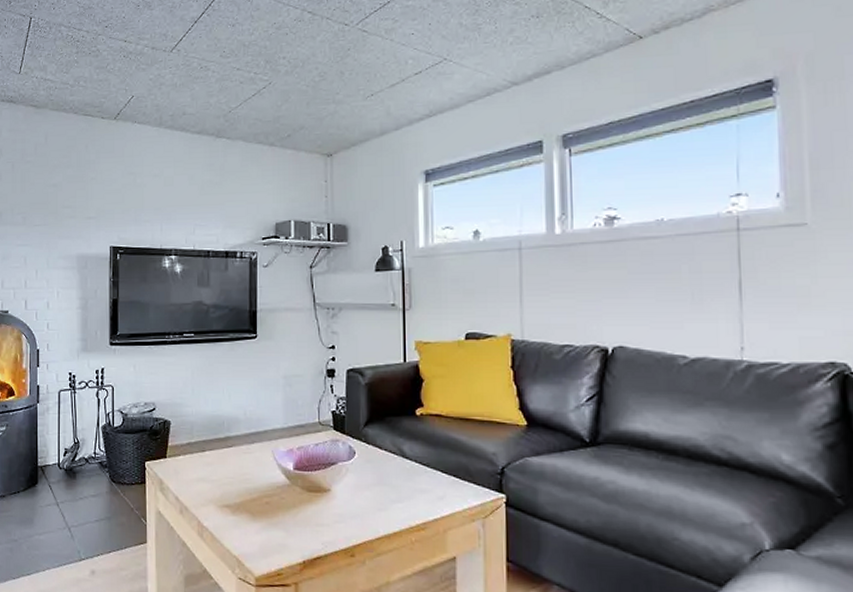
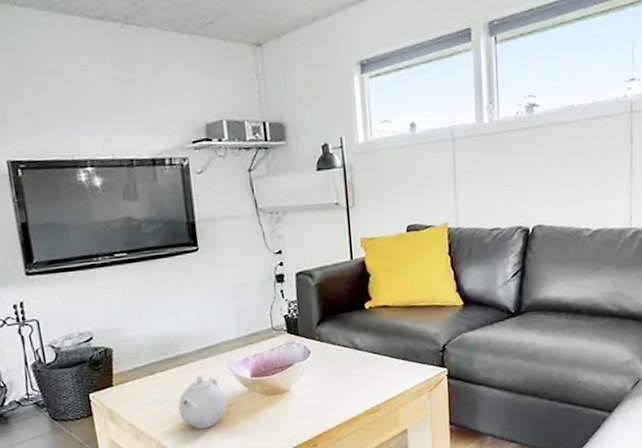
teapot: none [221,460,267,516] -> present [178,376,226,429]

